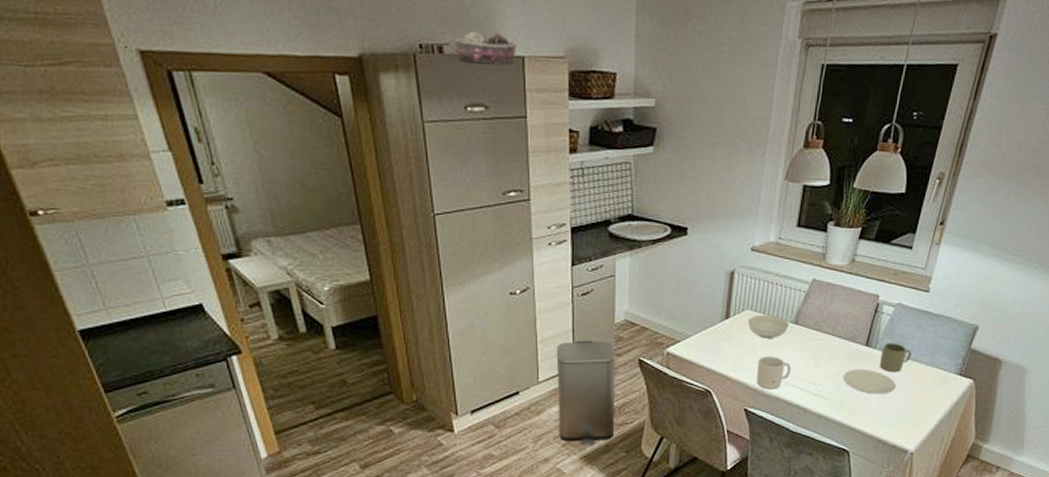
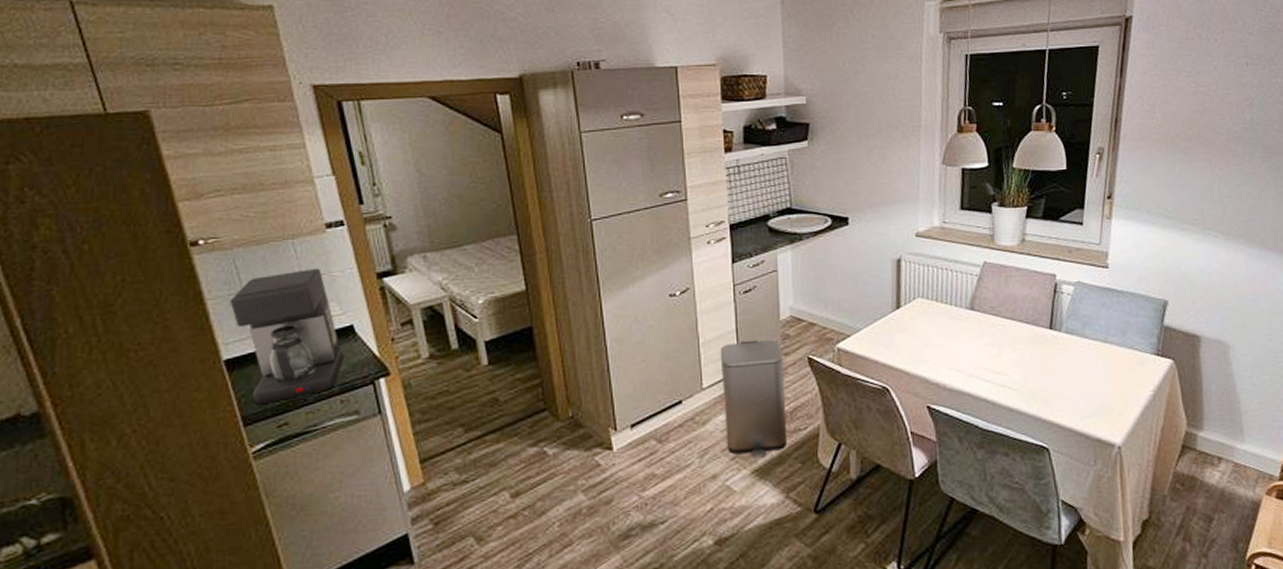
coffee maker: none [77,247,196,374] -> present [229,269,344,405]
decorative basket: present [455,31,516,65] -> none [611,47,669,76]
bowl: present [748,314,789,338] -> none [920,301,964,327]
mug: present [756,356,792,390] -> none [935,346,974,383]
plate: present [843,370,896,394] -> none [1030,355,1089,382]
mug: present [879,343,912,373] -> none [1067,324,1101,357]

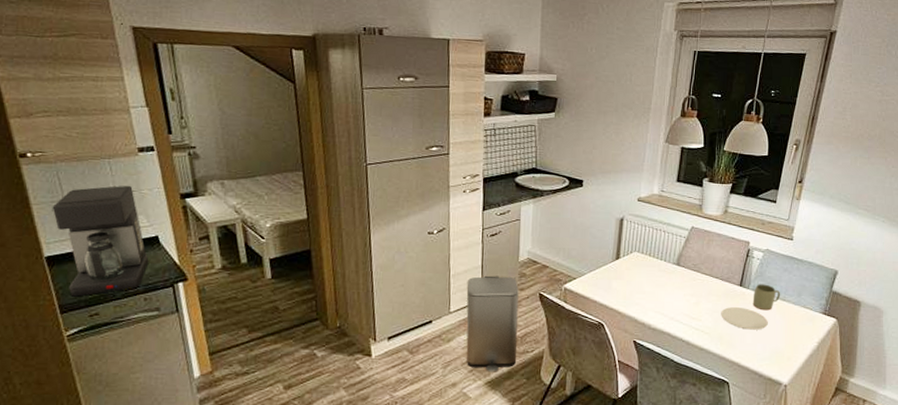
plate: none [1030,355,1089,382] -> present [721,307,768,330]
mug: none [1067,324,1101,357] -> present [752,284,781,311]

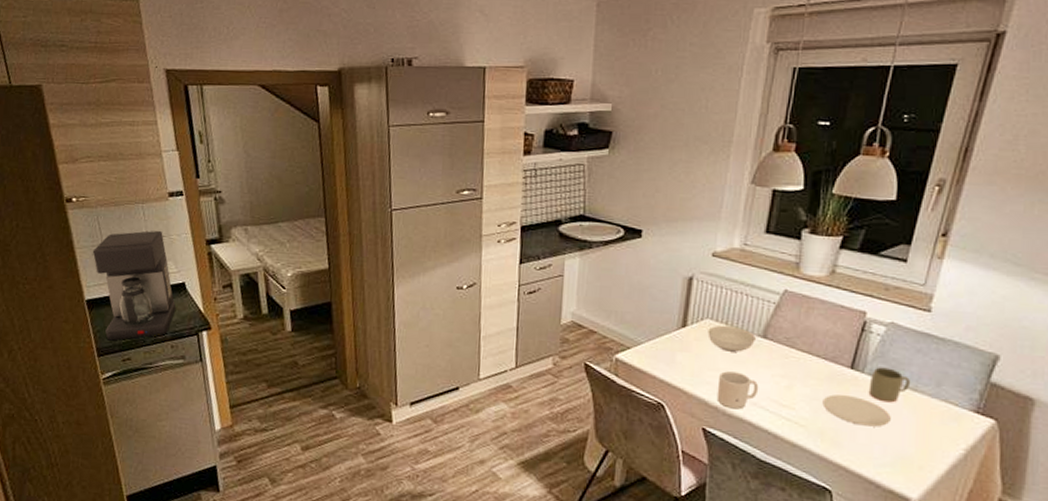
pedal bin: present [466,275,519,372] -> none [496,339,560,452]
bowl: none [636,256,672,278] -> present [707,325,756,352]
mug: none [644,293,675,324] -> present [716,371,759,409]

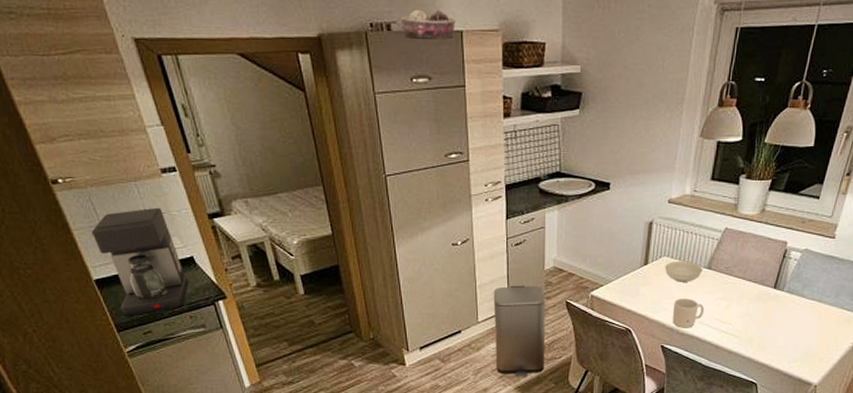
decorative basket: none [423,46,479,75] -> present [401,9,456,39]
pedal bin: none [496,339,560,452] -> present [493,285,545,378]
plate: present [822,394,891,427] -> none [752,310,802,332]
mug: present [868,367,911,403] -> none [786,285,818,313]

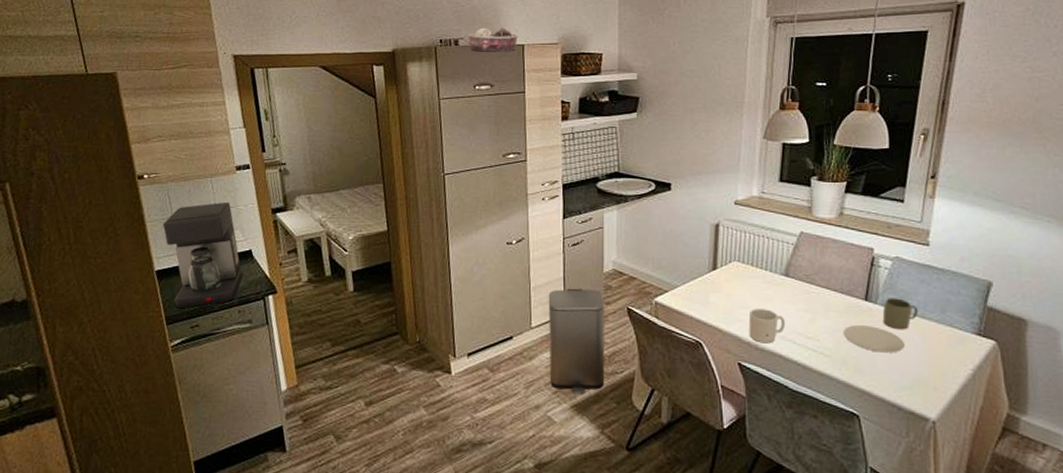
bowl: present [665,261,702,282] -> none [736,266,779,290]
plate: none [752,310,802,332] -> present [843,325,905,353]
mug: none [786,285,818,313] -> present [882,298,919,330]

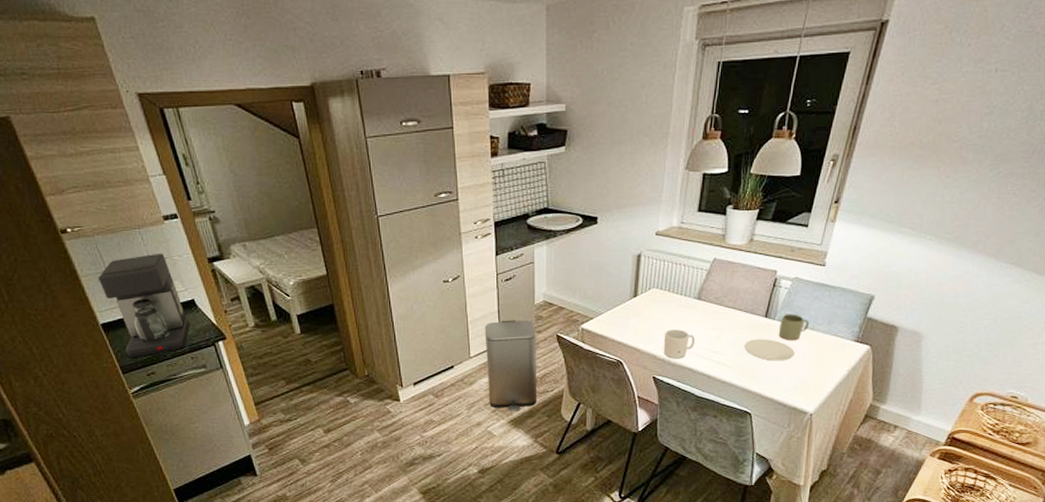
decorative basket: present [468,27,518,52] -> none [390,56,443,84]

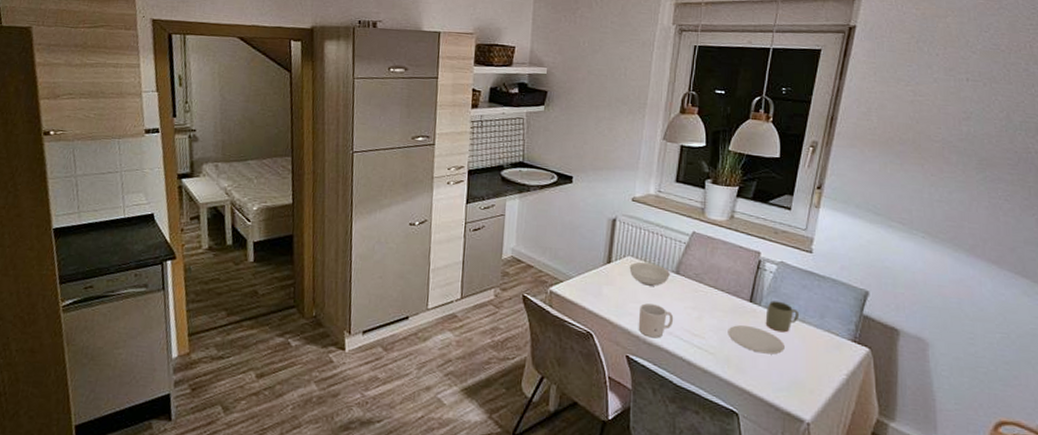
coffee maker: present [98,254,190,359] -> none [64,164,143,269]
pedal bin: present [484,320,537,412] -> none [442,272,501,379]
bowl: none [654,292,692,313] -> present [629,261,670,286]

